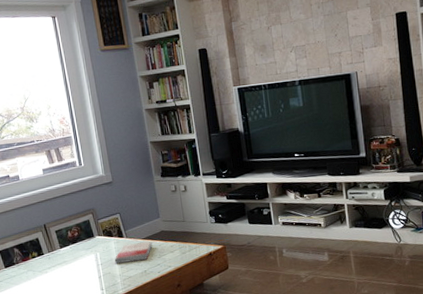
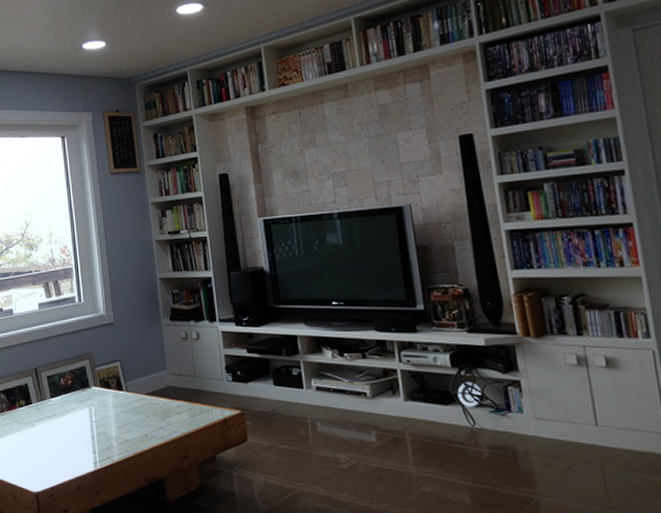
book: present [114,240,153,264] -> none [111,397,156,423]

